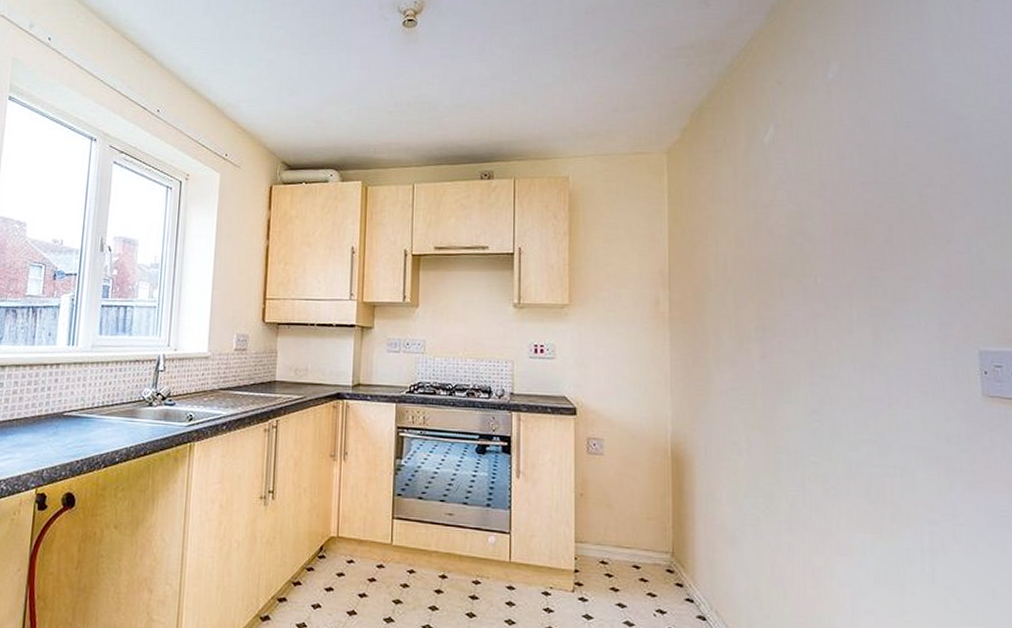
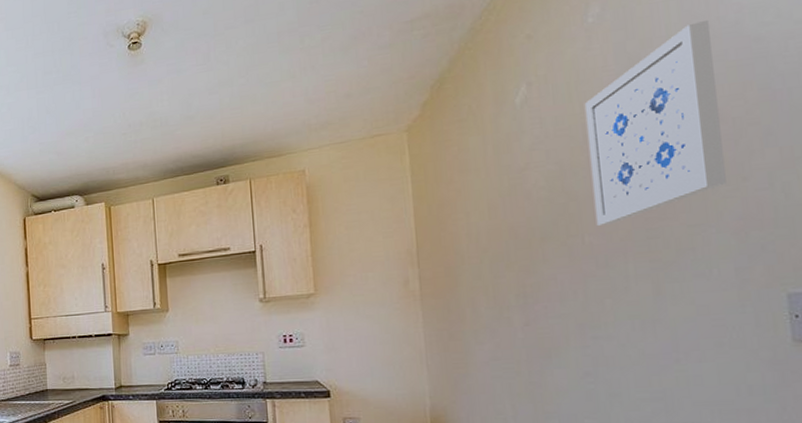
wall art: none [822,93,934,269] -> present [584,19,726,226]

